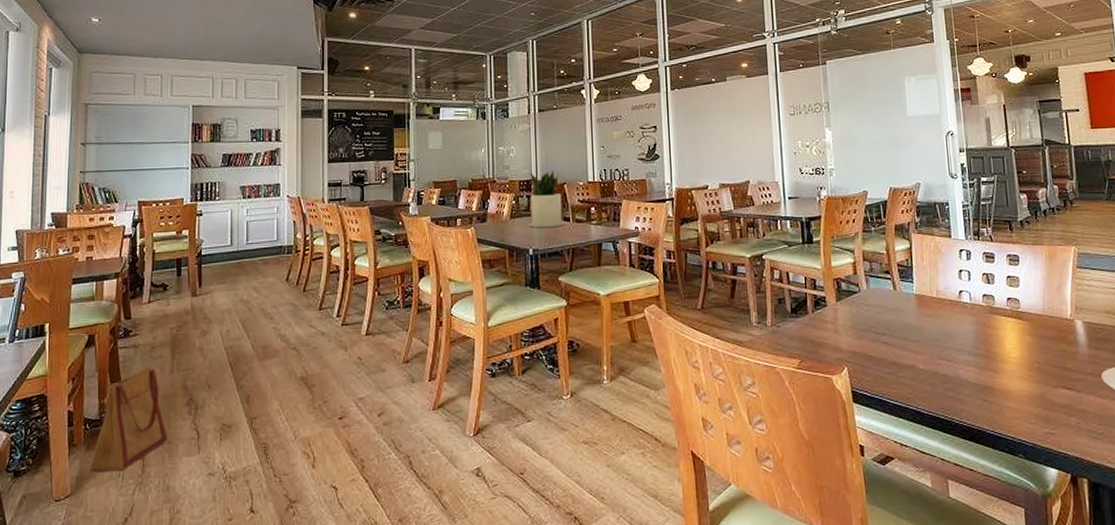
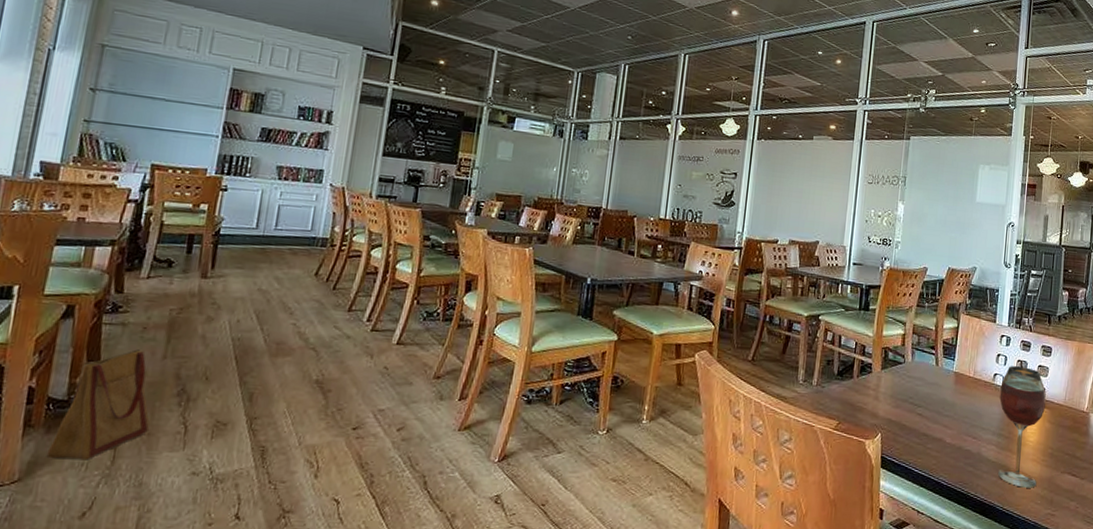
planter: present [527,170,565,229] -> none [590,200,630,260]
wineglass: none [968,280,1028,408] -> present [998,366,1046,488]

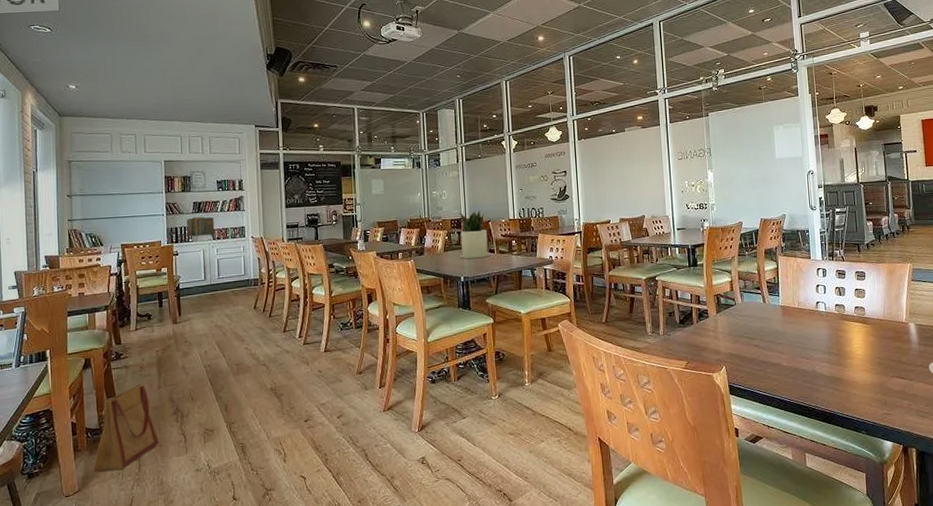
books: none [244,147,285,174] -> present [186,217,215,237]
planter: none [590,200,630,260] -> present [459,210,491,260]
wineglass: present [998,366,1046,488] -> none [824,292,870,395]

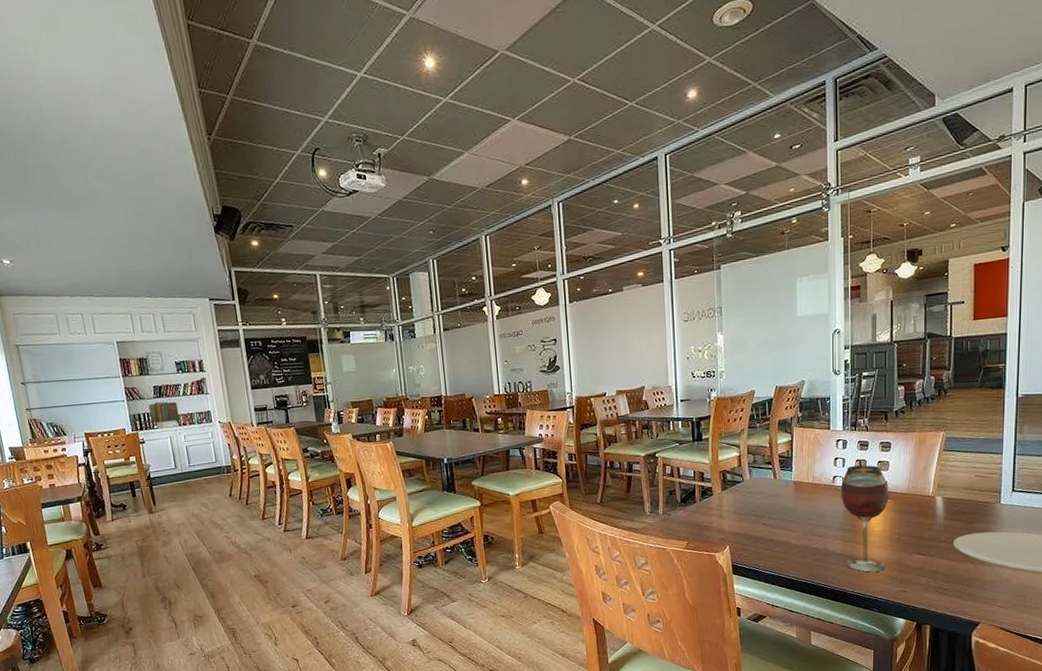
shopping bag: present [93,384,160,473] -> none [90,573,152,657]
planter: present [459,210,491,260] -> none [439,386,475,440]
wineglass: none [824,292,870,395] -> present [841,465,888,572]

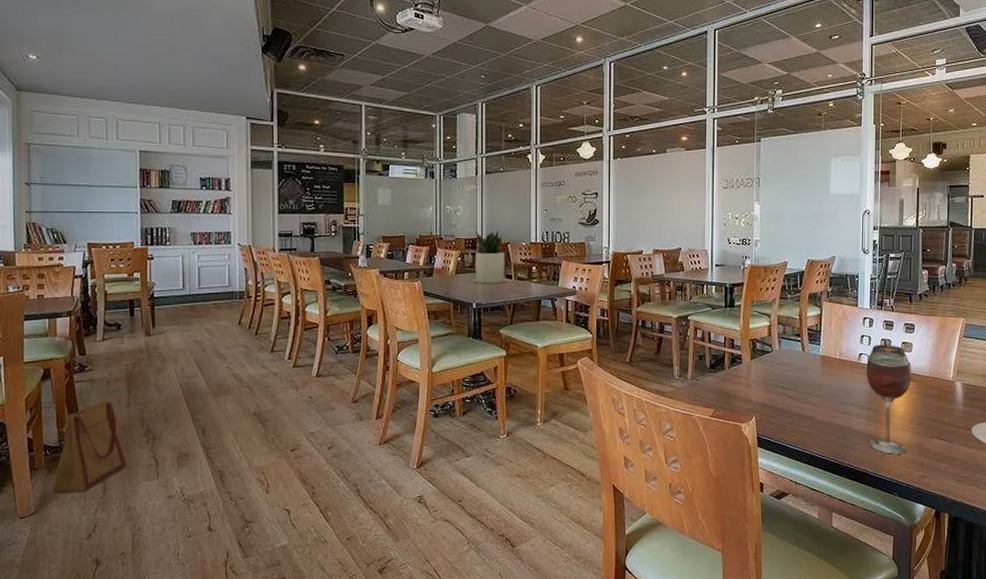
shopping bag: none [90,573,152,657] -> present [52,400,128,494]
books: present [148,402,180,424] -> none [164,218,196,240]
planter: none [439,386,475,440] -> present [472,230,508,284]

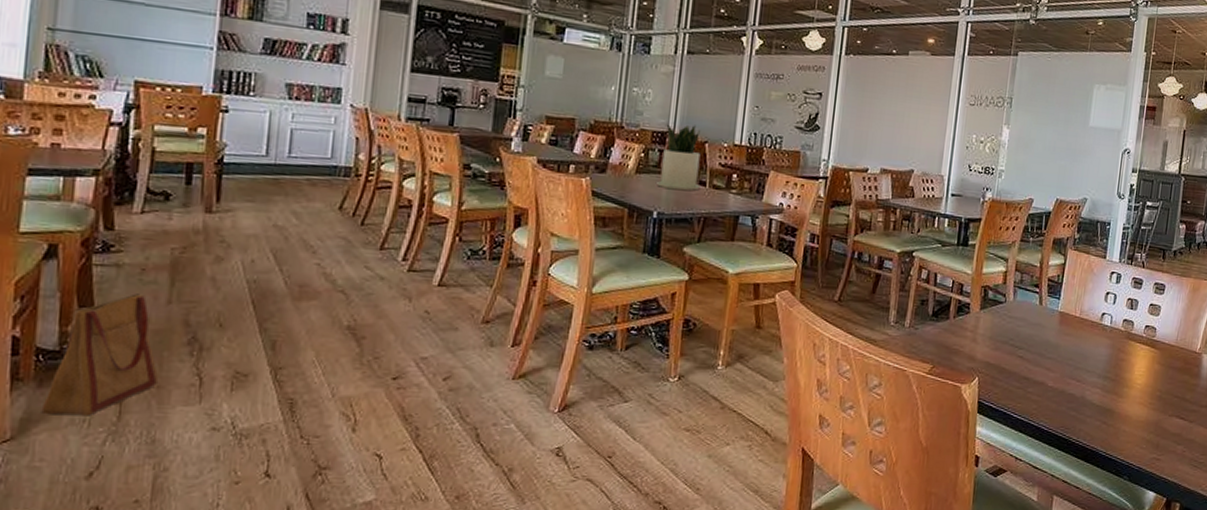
wineglass: present [866,345,911,454] -> none [1102,305,1157,432]

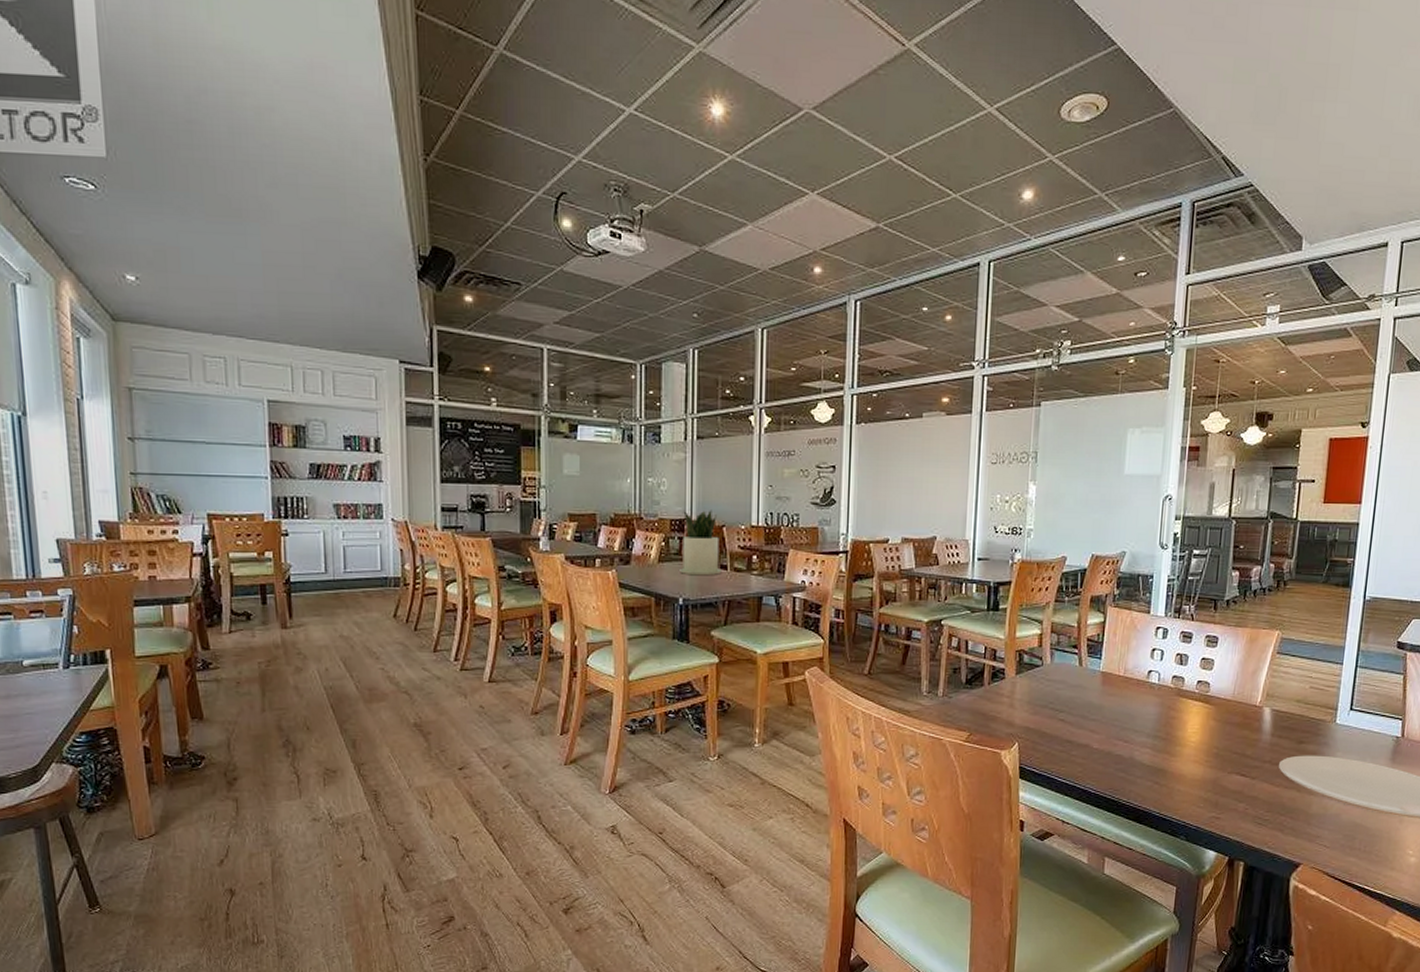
shopping bag: present [41,293,160,416] -> none [175,704,265,813]

